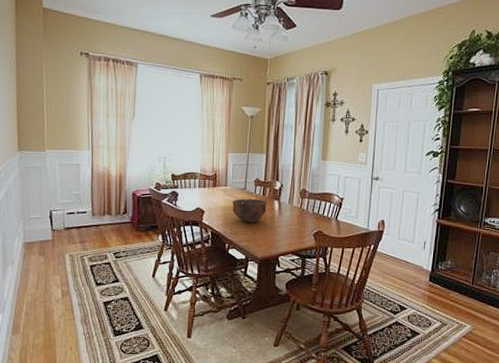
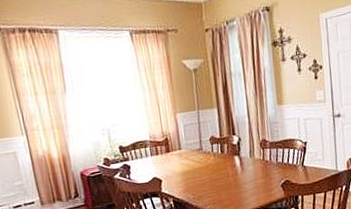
bowl: present [232,199,268,223] -> none [189,157,228,185]

